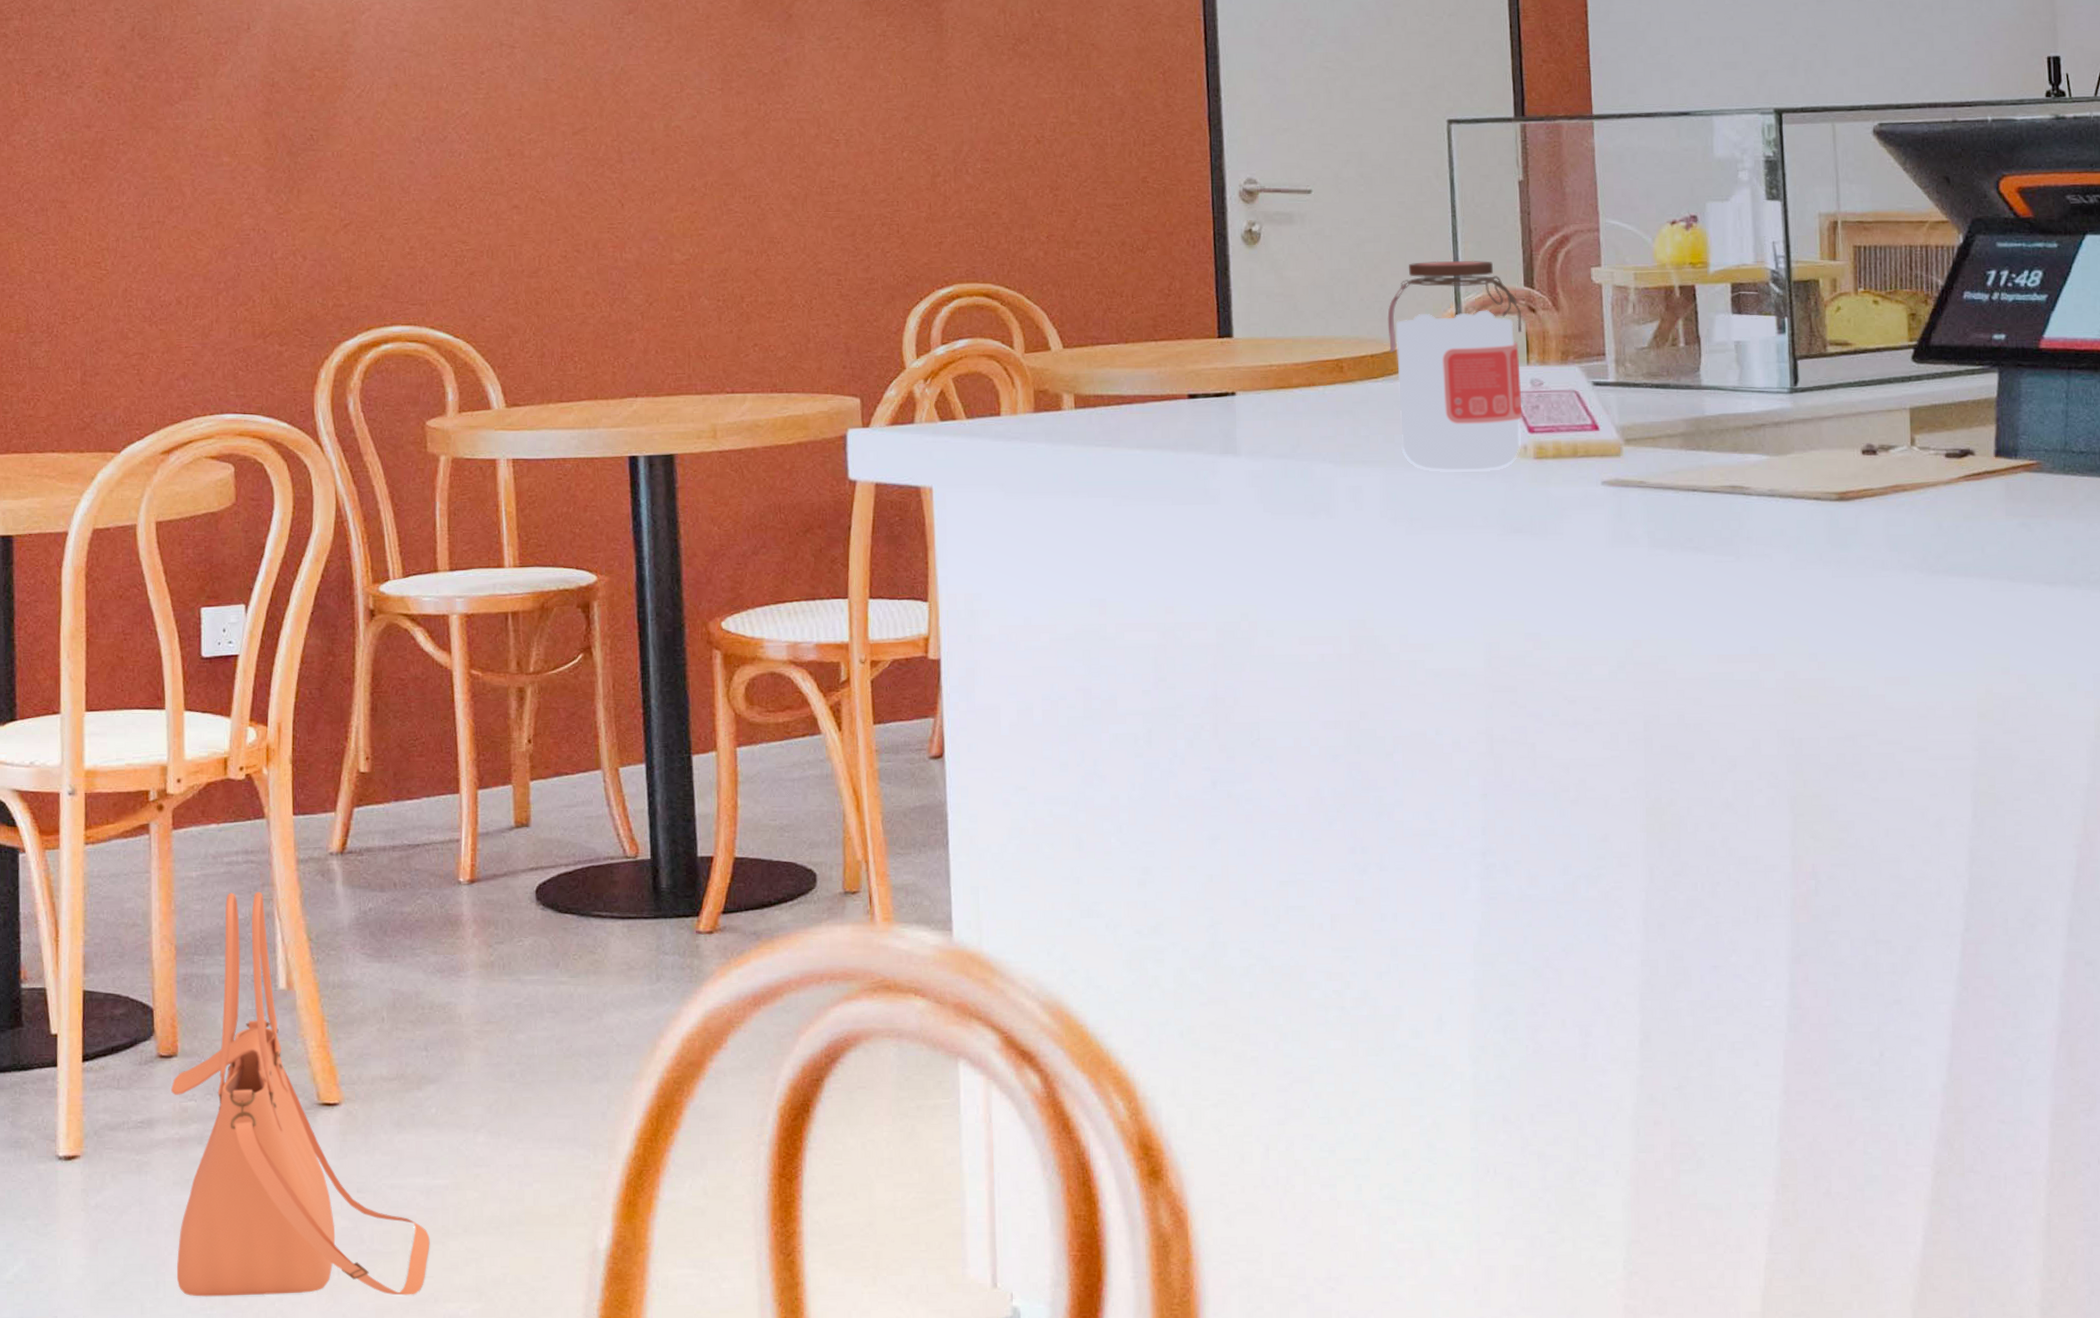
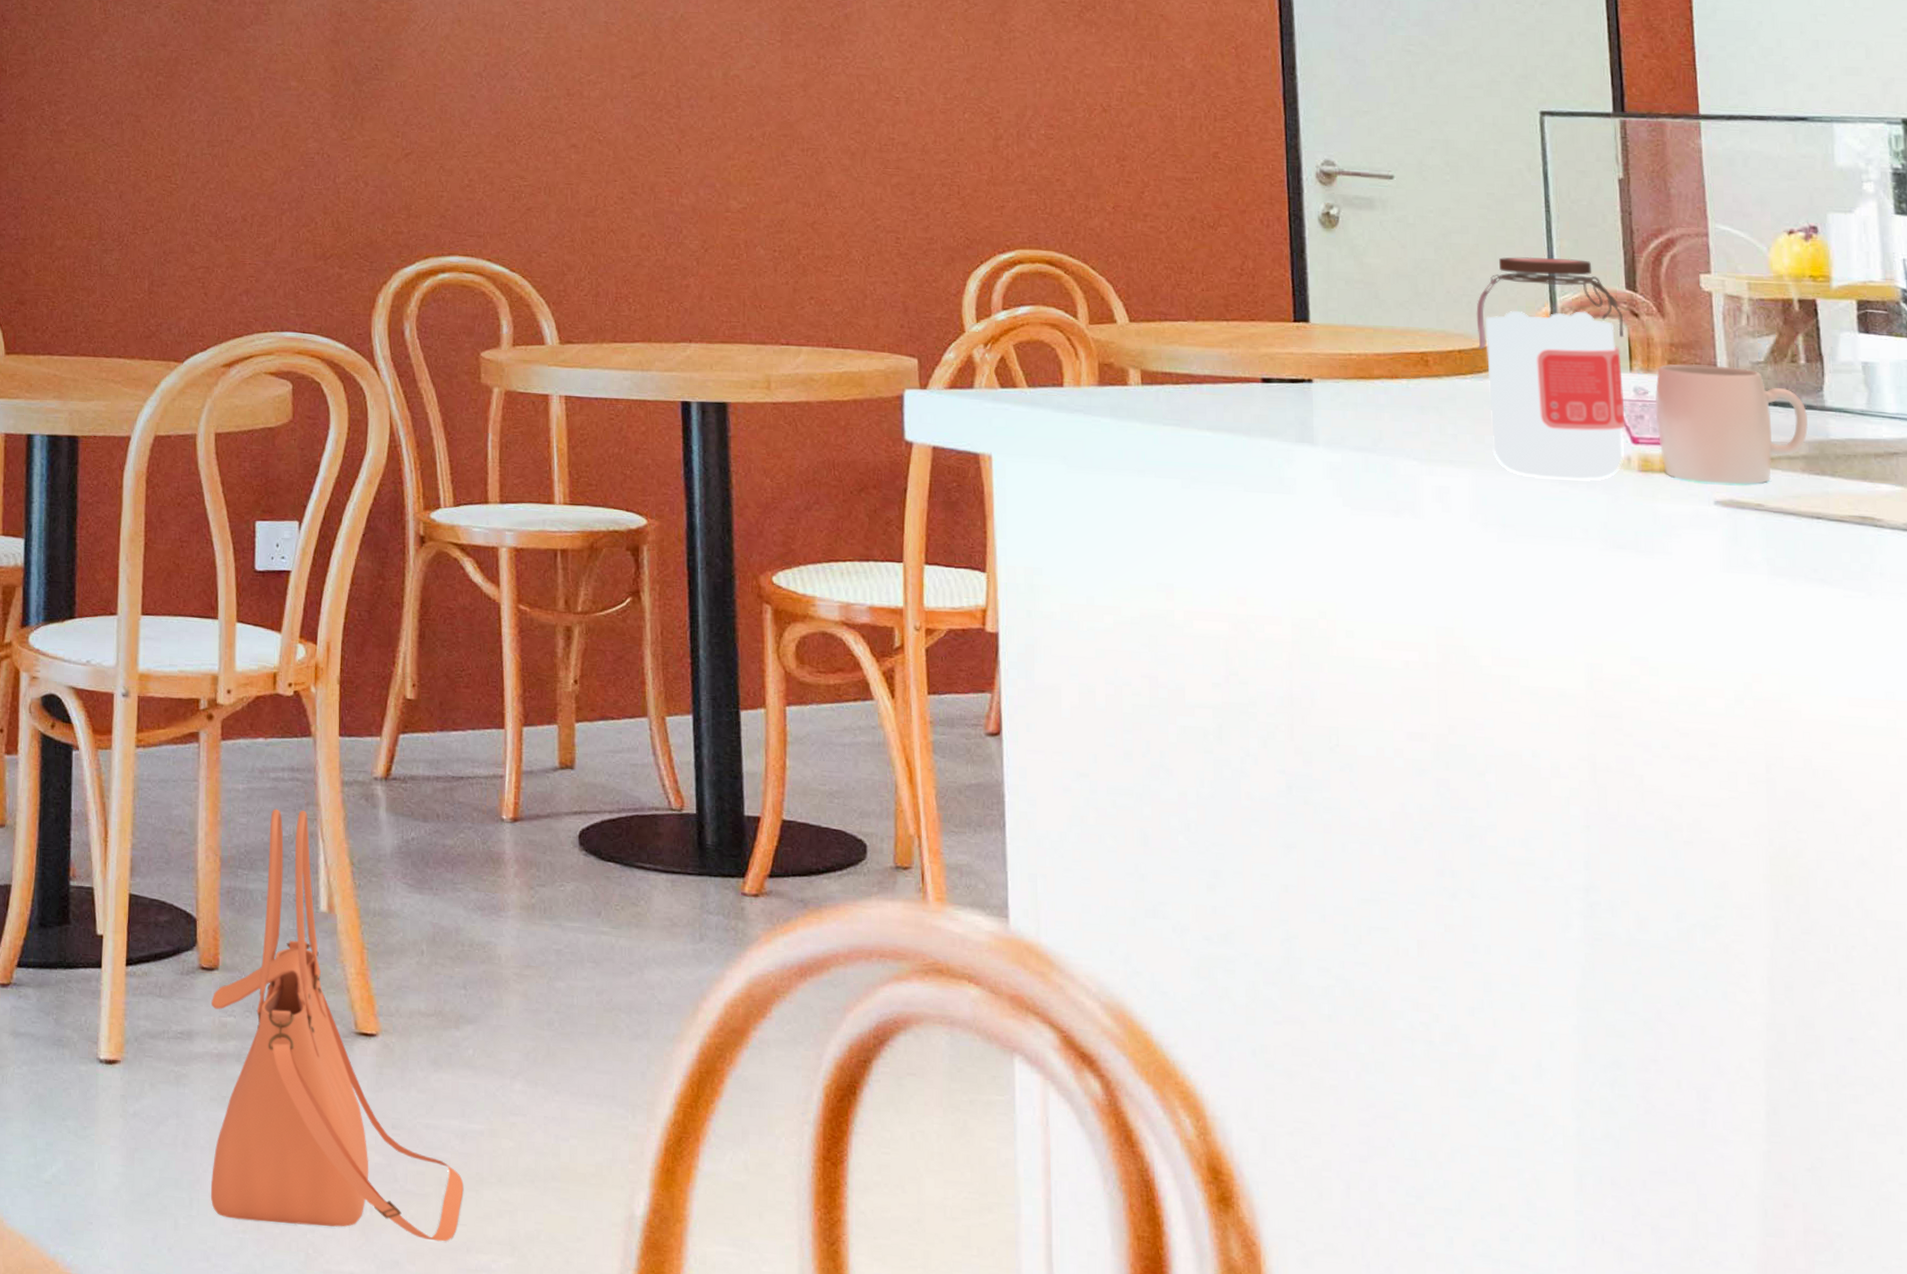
mug: none [1549,353,1686,465] -> present [1655,364,1808,485]

